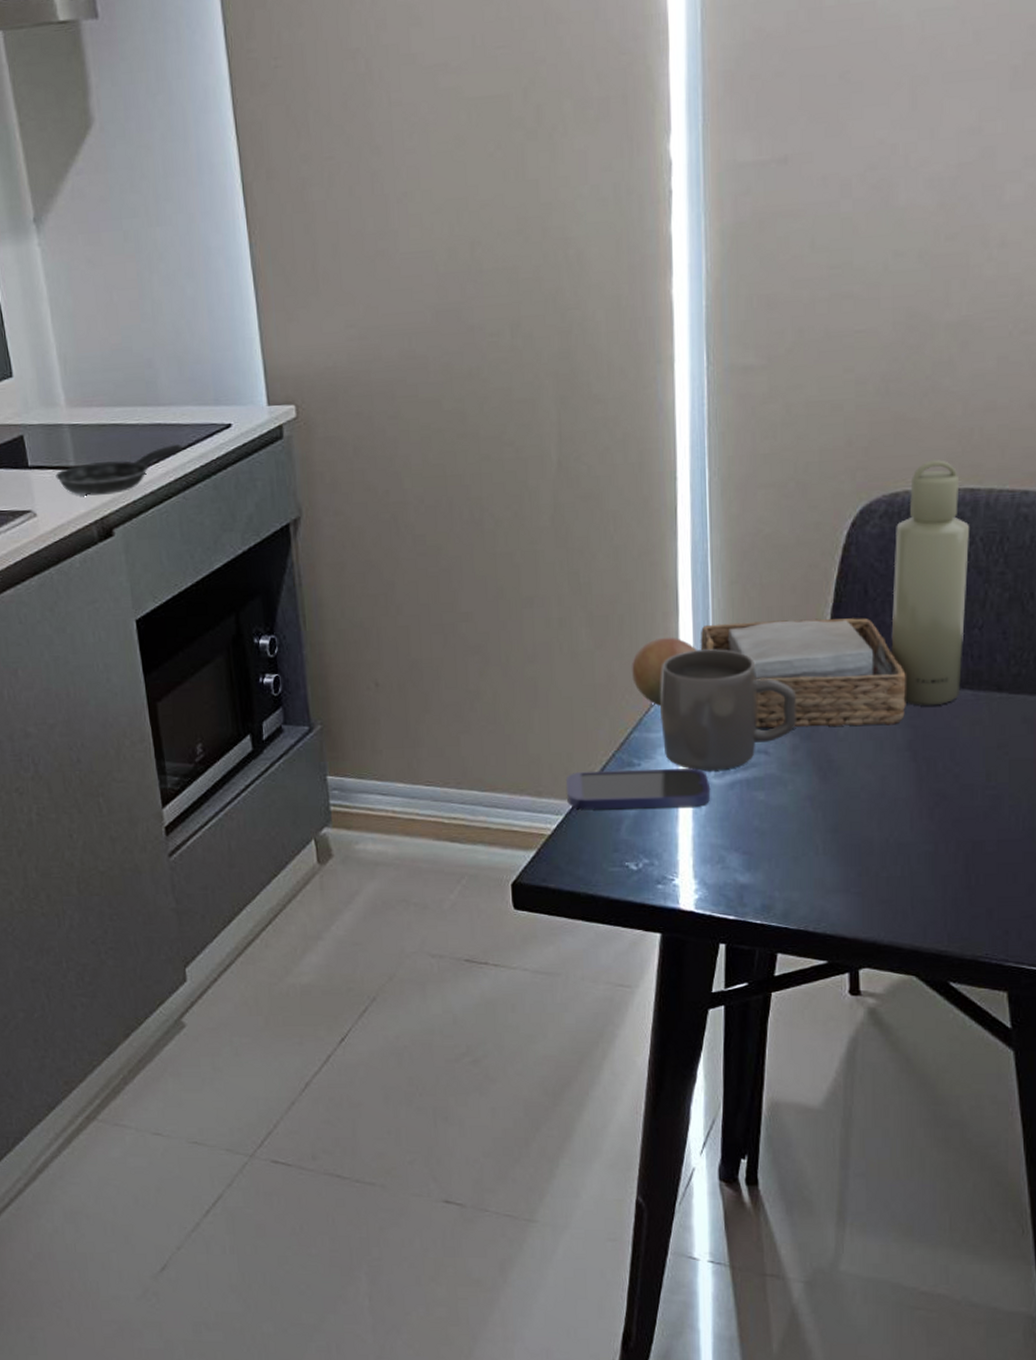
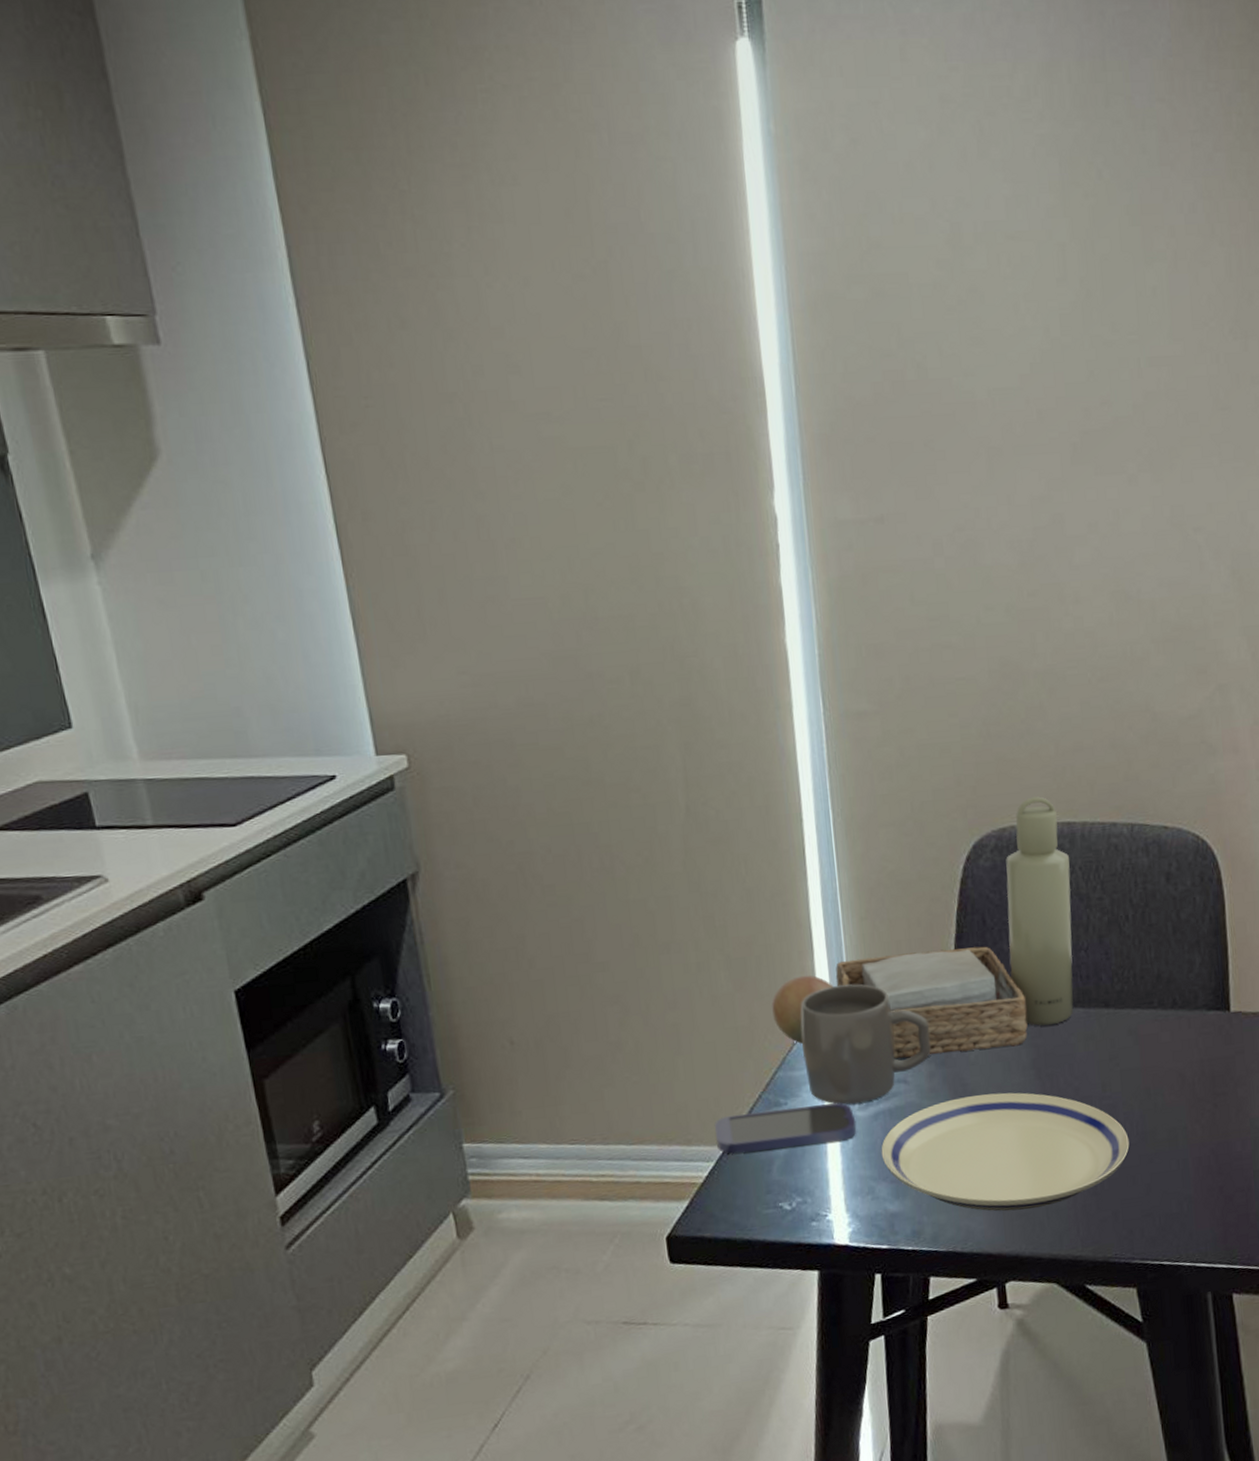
frying pan: present [55,445,183,496] -> none [130,799,281,857]
plate: none [735,772,1013,896] -> present [881,1092,1130,1211]

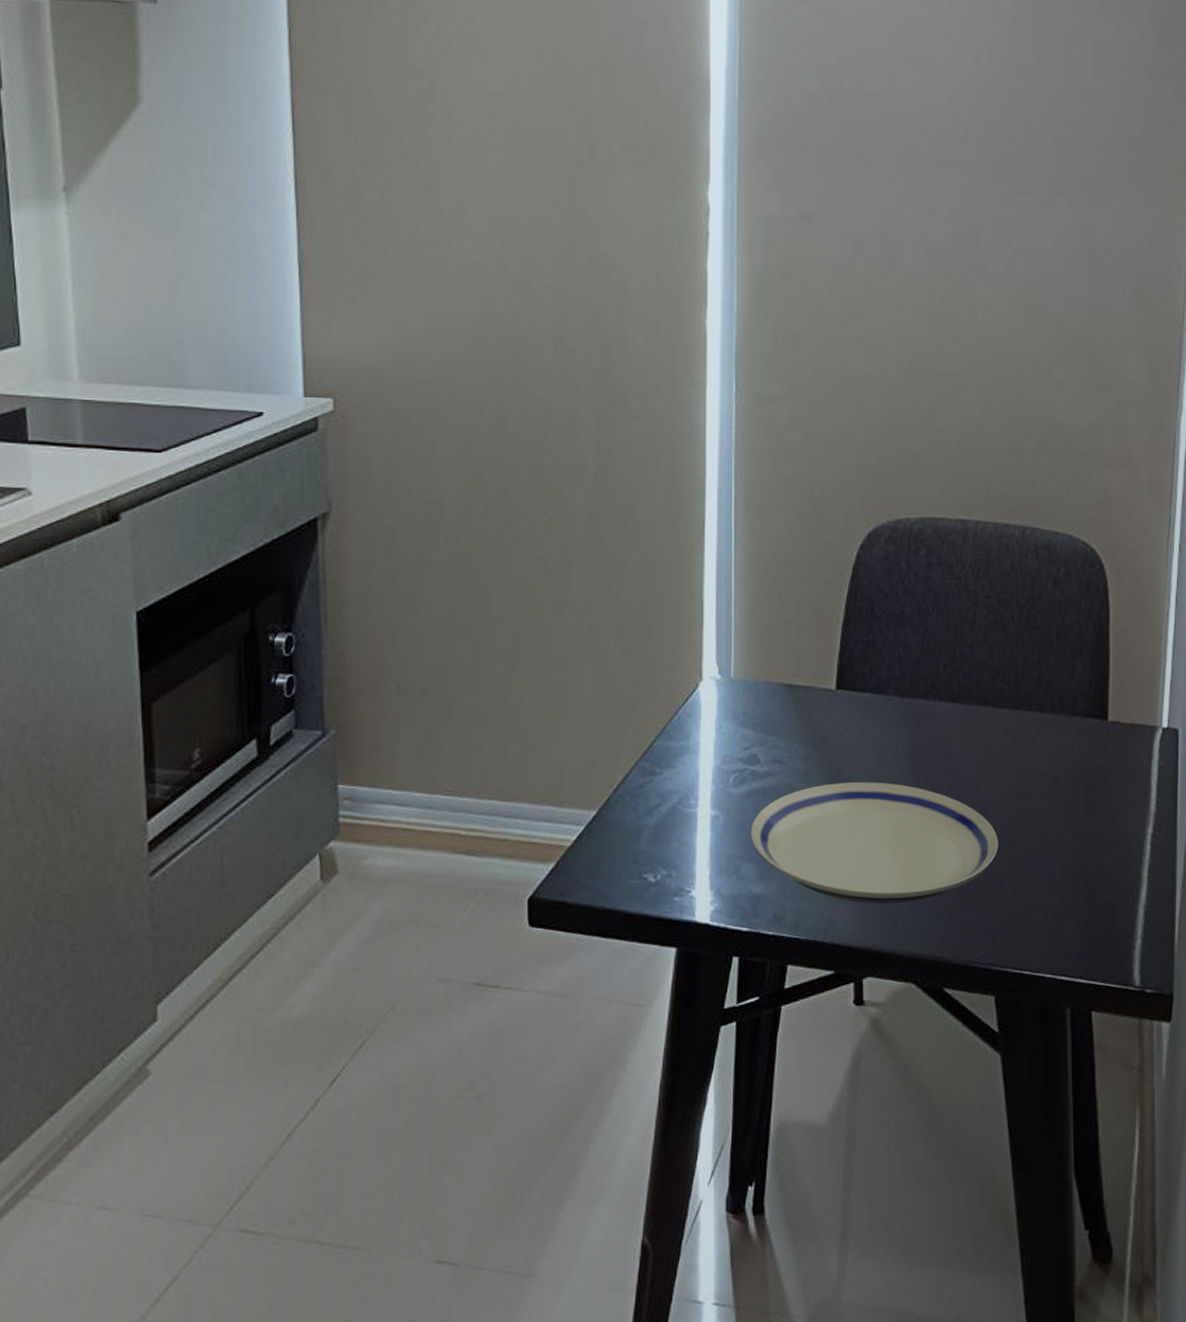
mobile phone: present [714,1102,857,1154] -> none [588,777,729,820]
fruit: present [771,975,834,1044] -> none [656,646,720,715]
mug: present [800,984,931,1105] -> none [683,660,810,781]
napkin holder: present [835,946,1028,1059] -> none [722,633,907,739]
bottle: present [1006,795,1074,1026] -> none [894,491,960,719]

